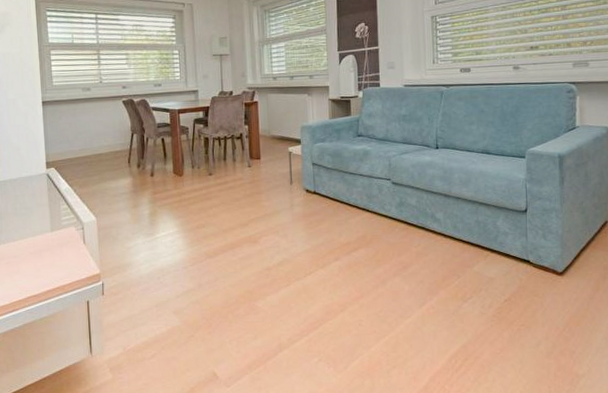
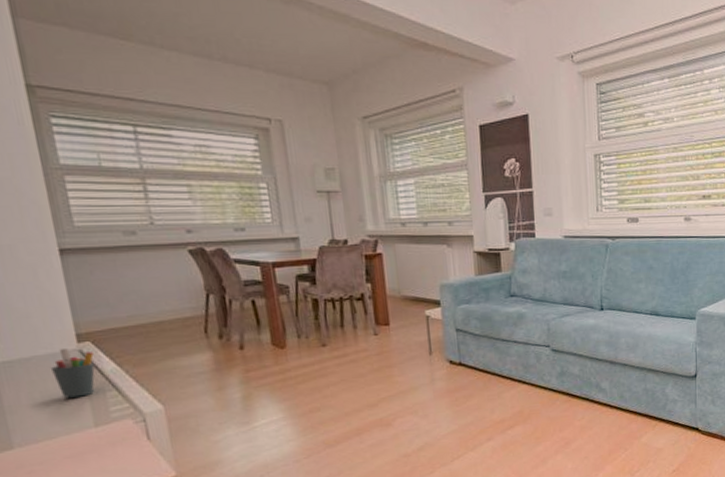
pen holder: none [28,173,55,209] -> present [50,349,95,398]

